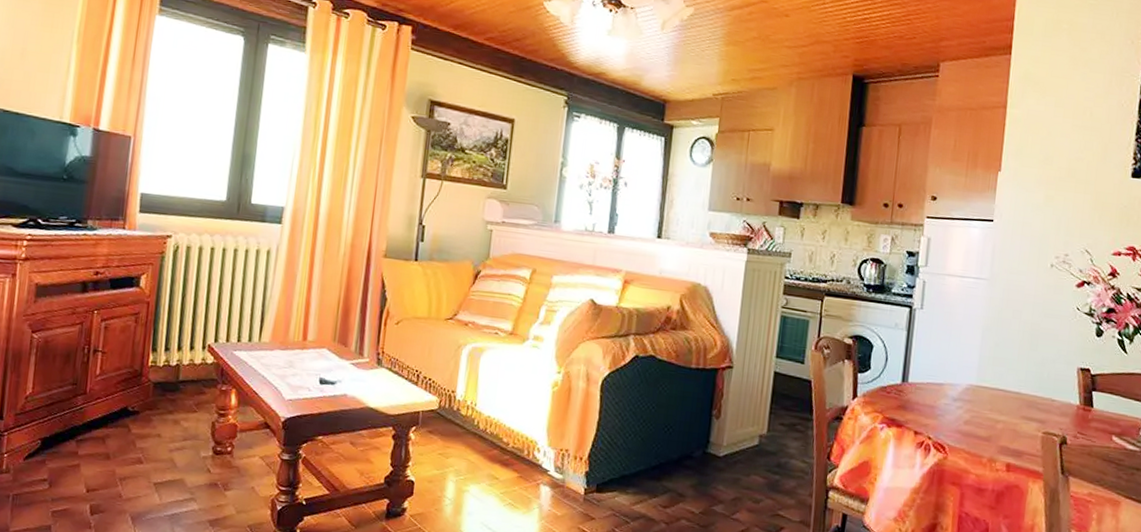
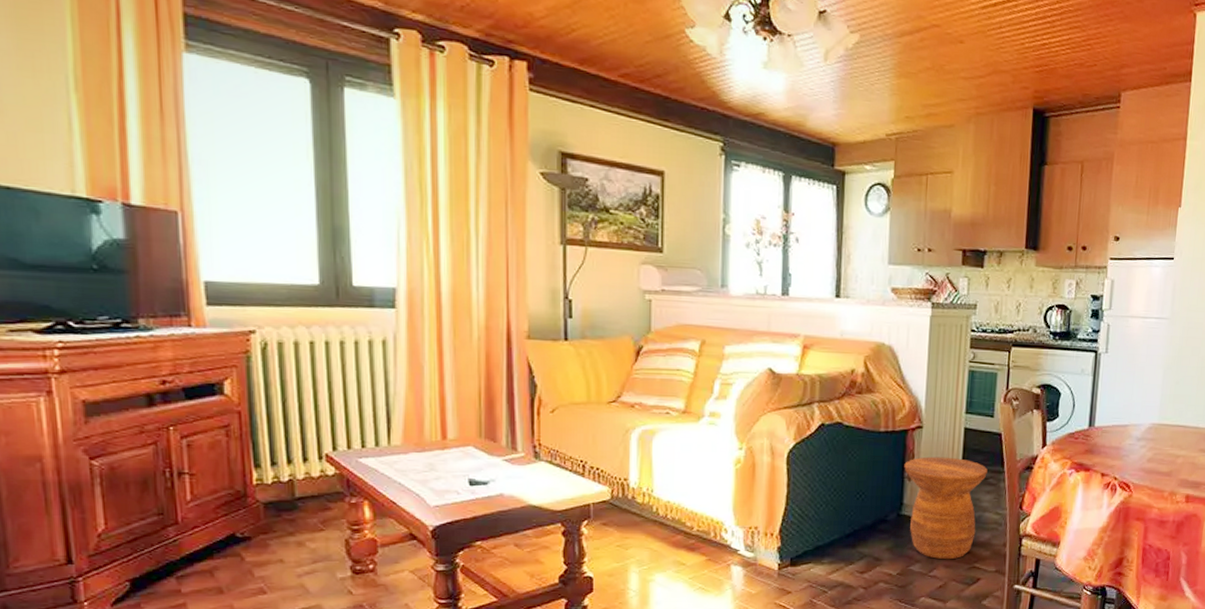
side table: none [712,397,796,504] -> present [904,456,988,560]

